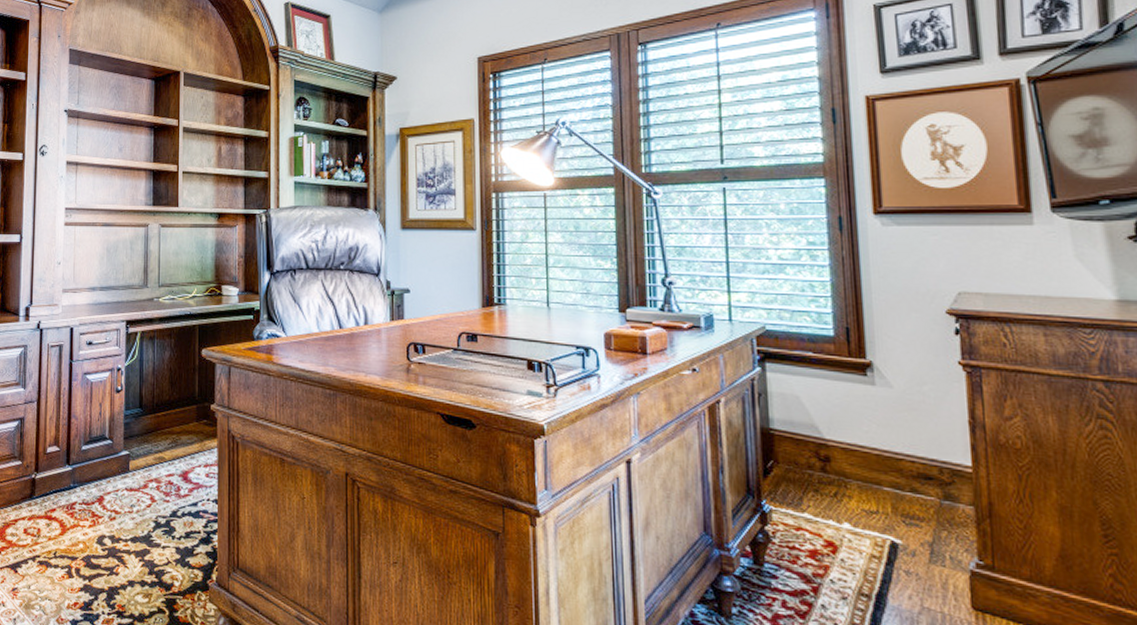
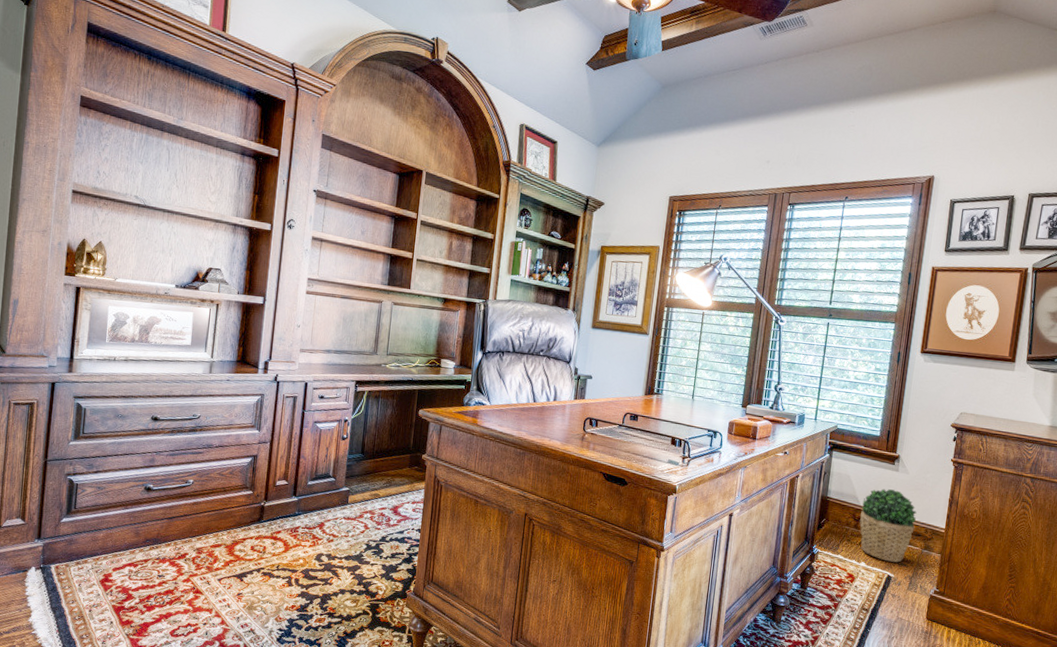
potted plant: none [826,412,921,522] -> present [859,489,917,563]

